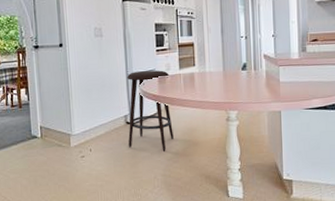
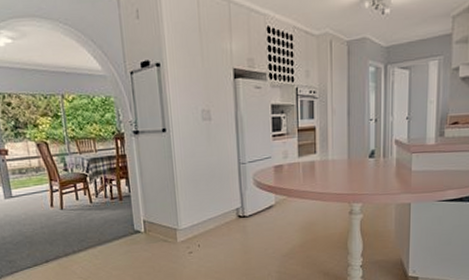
stool: present [126,70,174,151] -> none [238,158,290,247]

